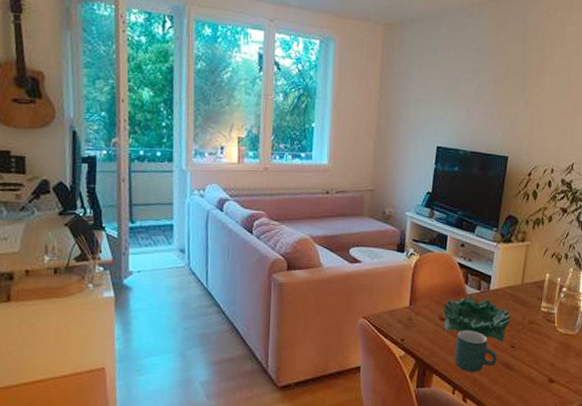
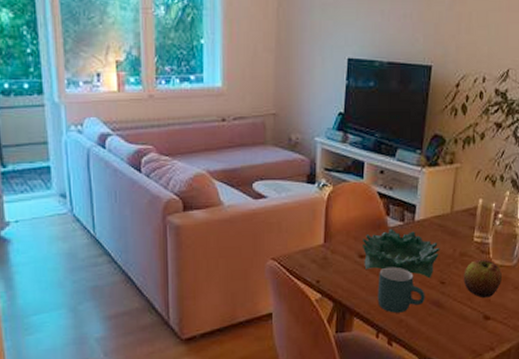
apple: none [531,328,566,362] -> present [463,260,503,298]

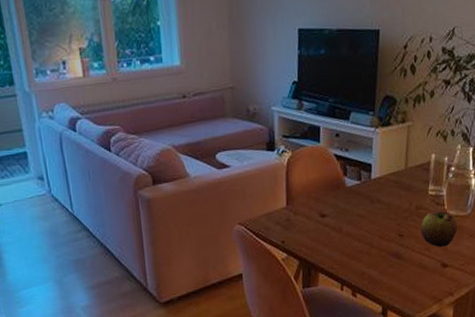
decorative bowl: present [363,228,441,279] -> none [323,187,397,233]
mug: present [377,266,425,313] -> none [339,223,385,267]

